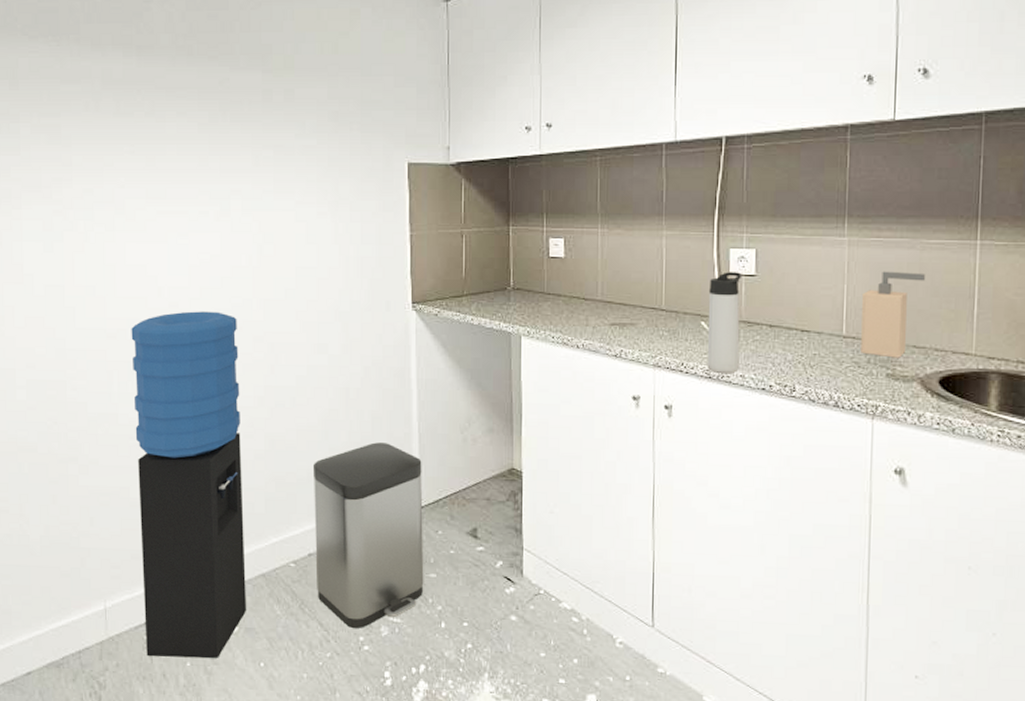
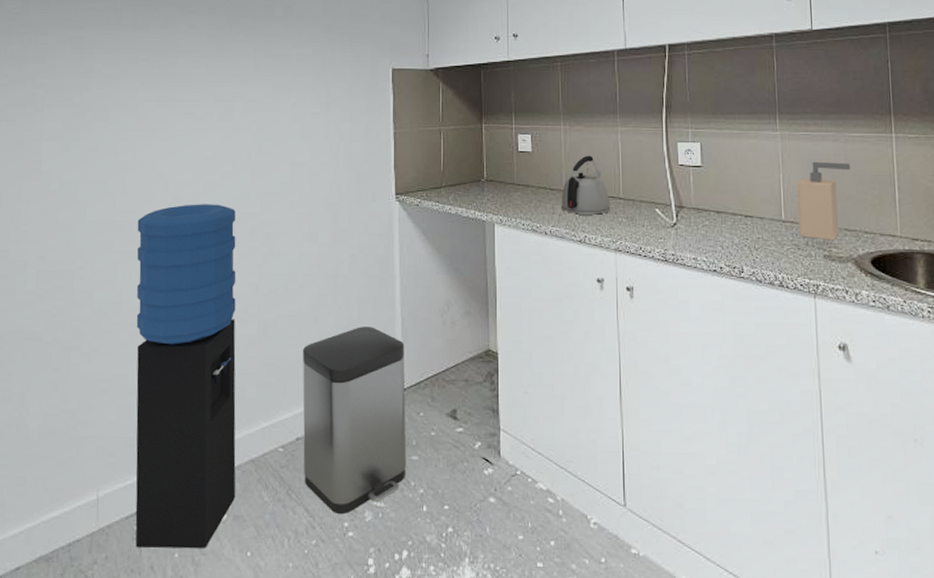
kettle: none [596,262,651,329] -> present [561,155,611,216]
thermos bottle: present [707,272,741,375] -> none [661,163,692,258]

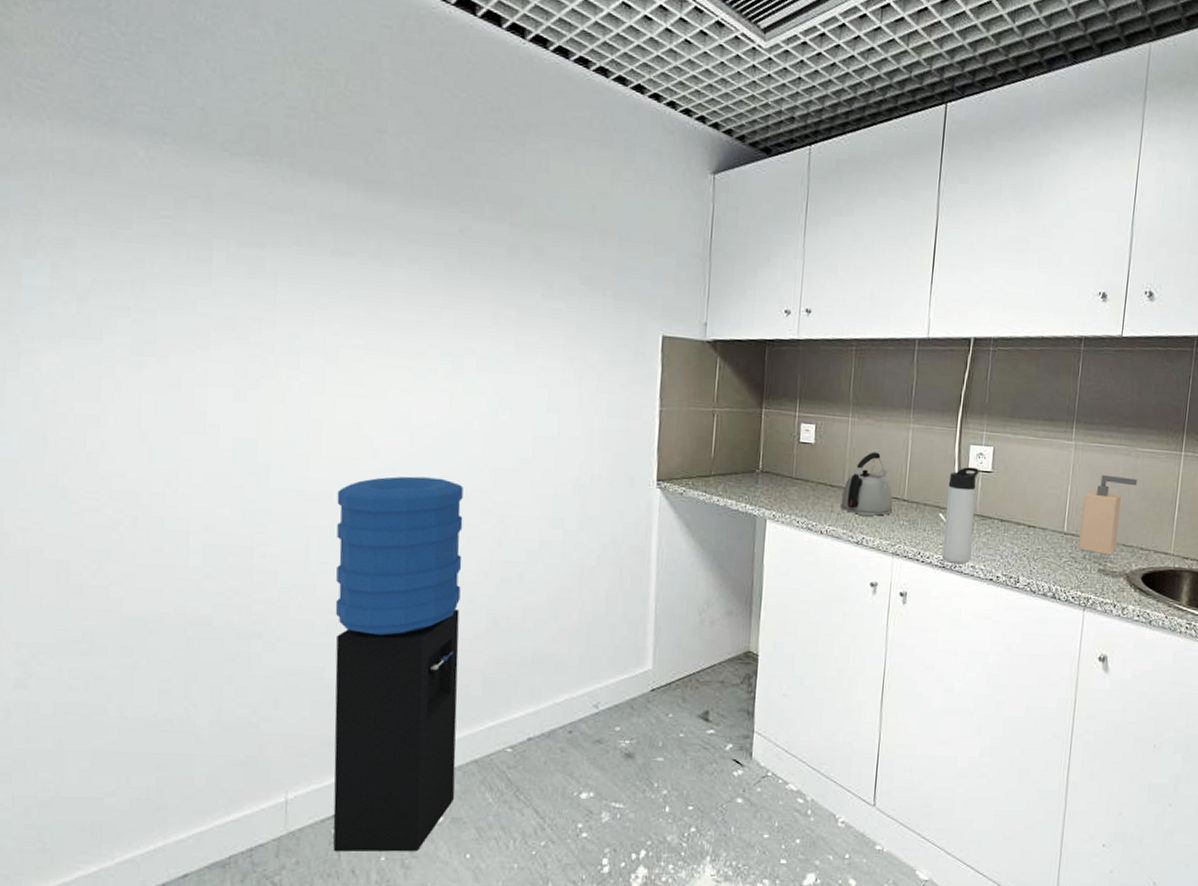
pedal bin: present [302,326,407,514] -> none [534,622,657,815]
thermos bottle: none [661,163,692,258] -> present [941,467,979,565]

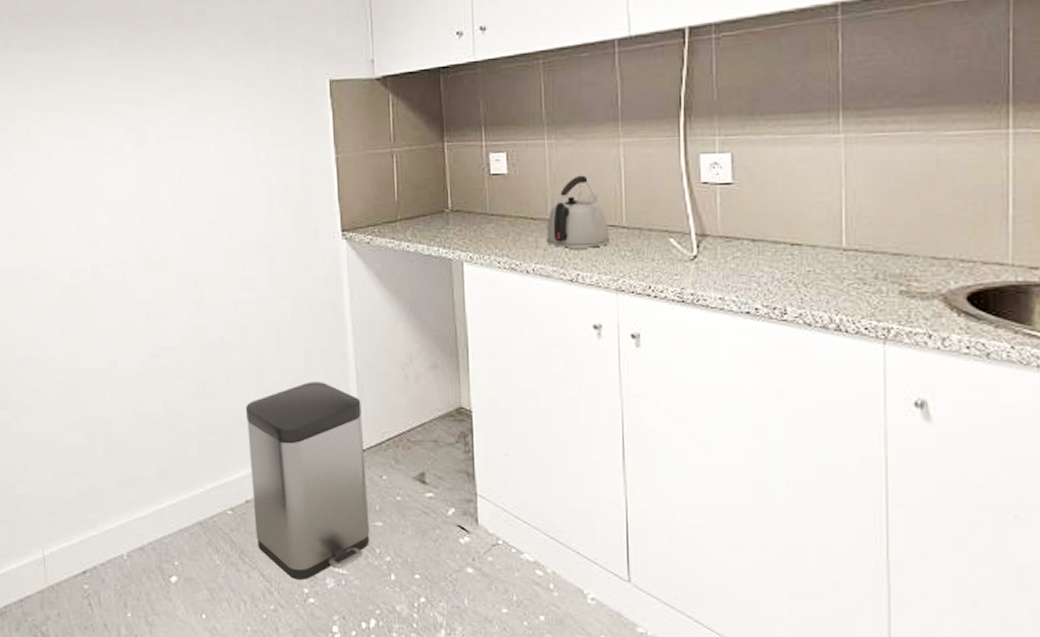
water cooler: present [333,476,463,852] -> none [53,248,186,609]
pedal bin: none [534,622,657,815] -> present [245,382,370,580]
thermos bottle: present [941,467,979,565] -> none [677,180,717,297]
soap dispenser: present [1078,474,1137,555] -> none [865,170,943,272]

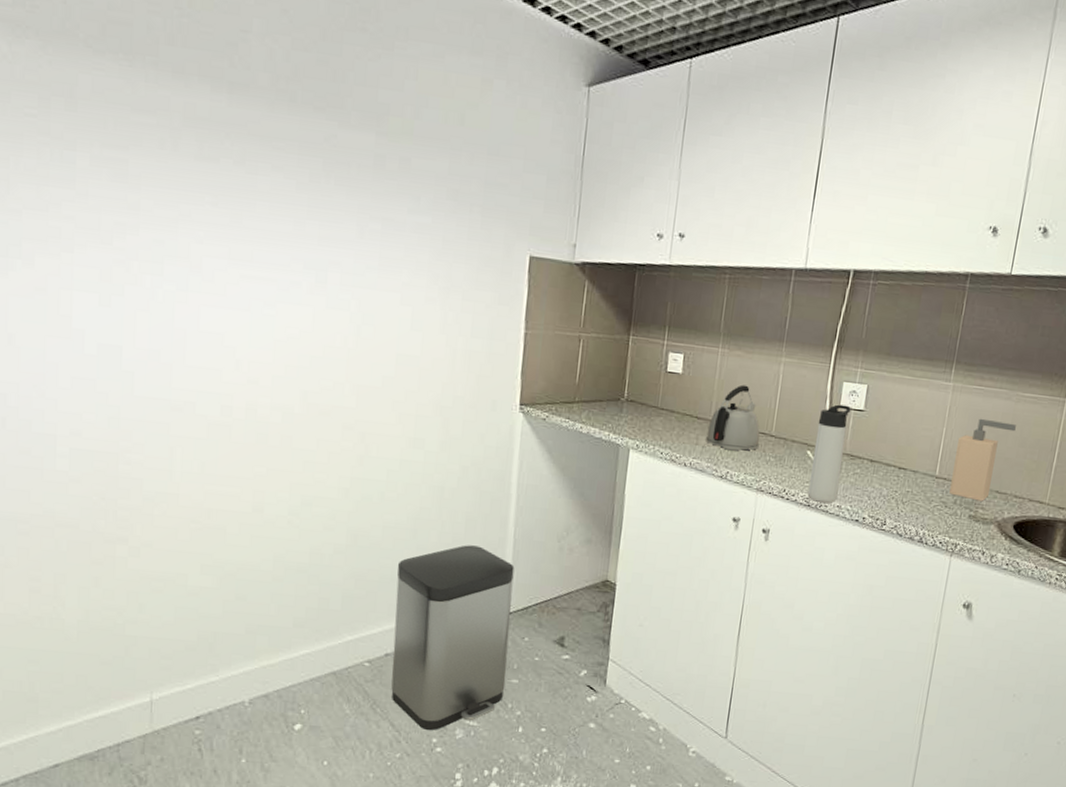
thermos bottle: none [677,180,717,297] -> present [807,404,851,505]
soap dispenser: none [865,170,943,272] -> present [949,418,1016,502]

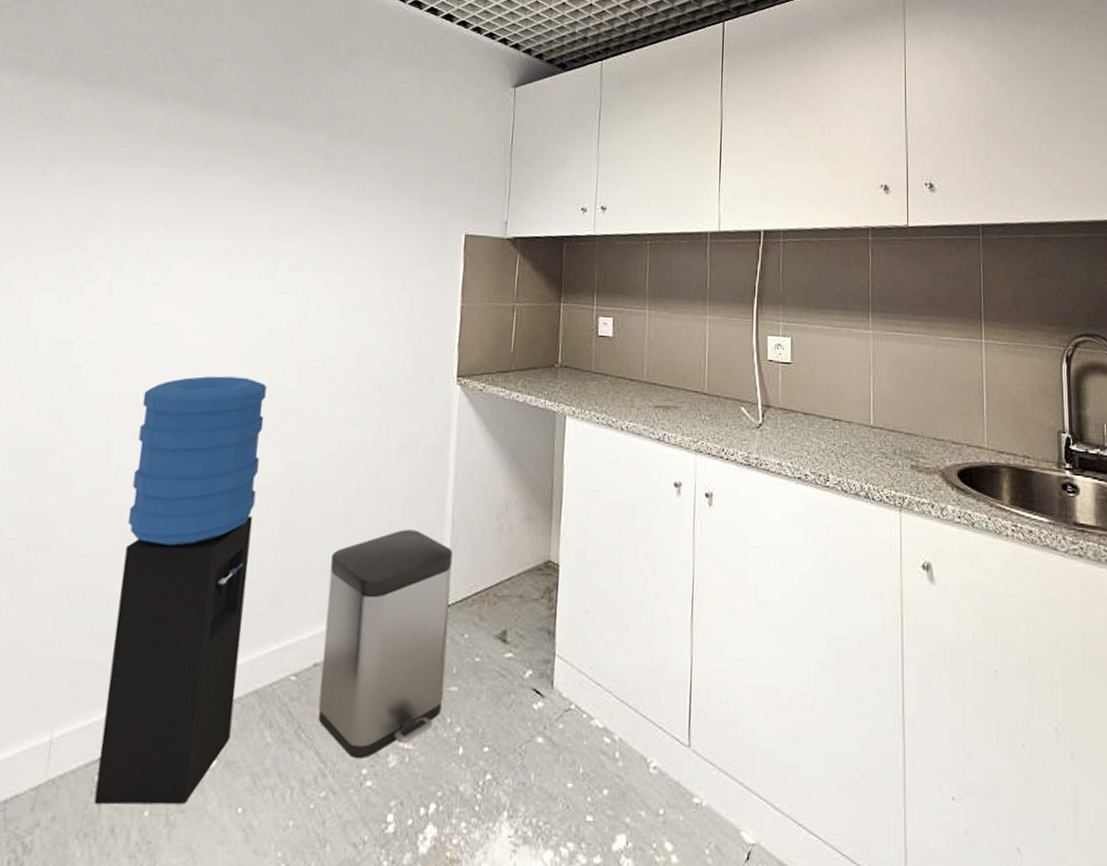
water cooler: none [196,389,325,755] -> present [94,376,267,805]
kettle: present [706,384,760,451] -> none [641,344,694,412]
thermos bottle: present [807,404,851,505] -> none [746,358,778,462]
soap dispenser: present [949,418,1016,502] -> none [887,364,940,450]

